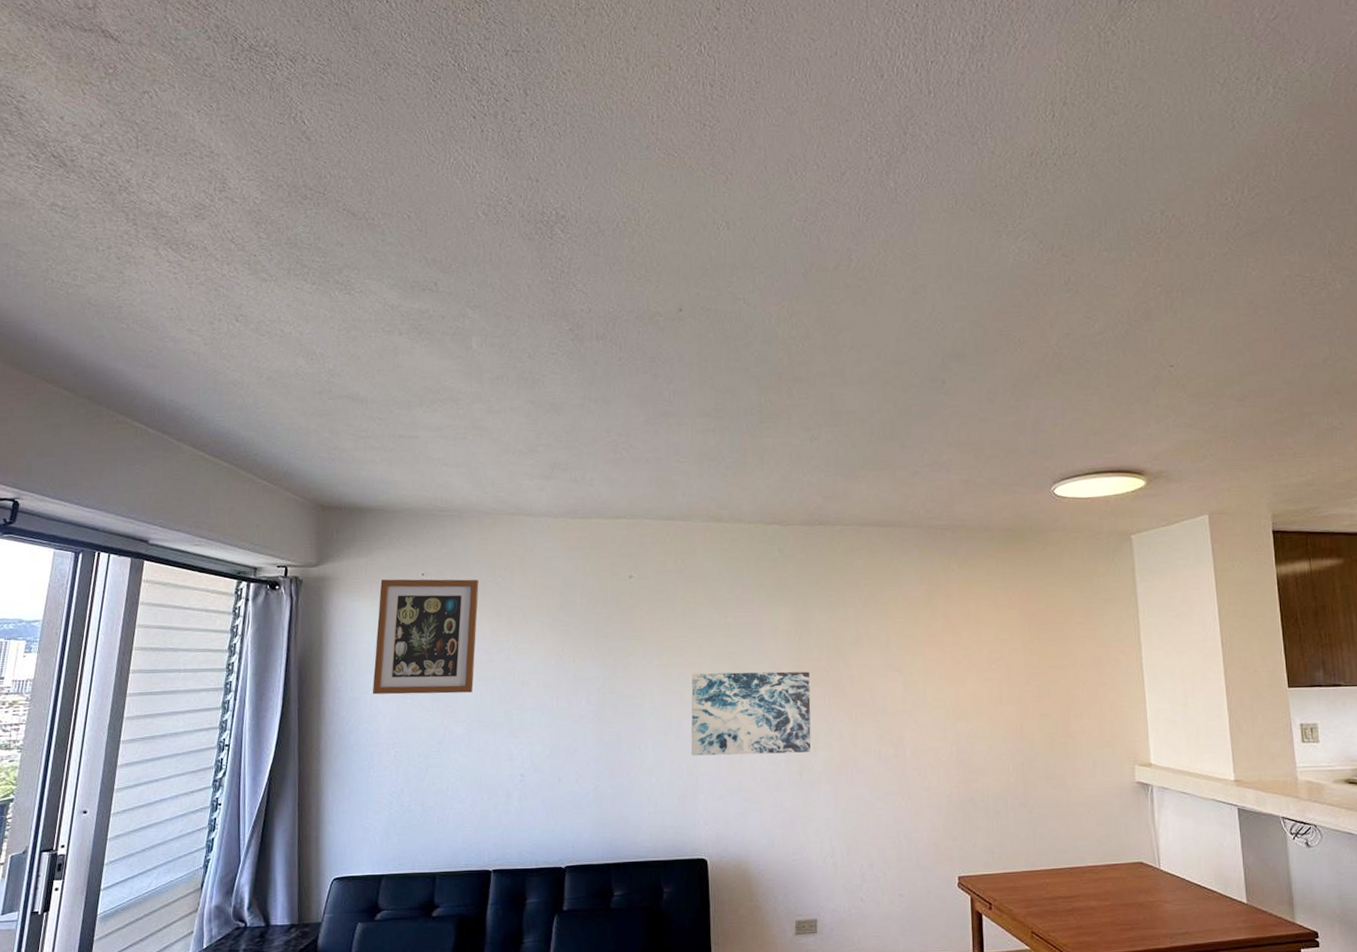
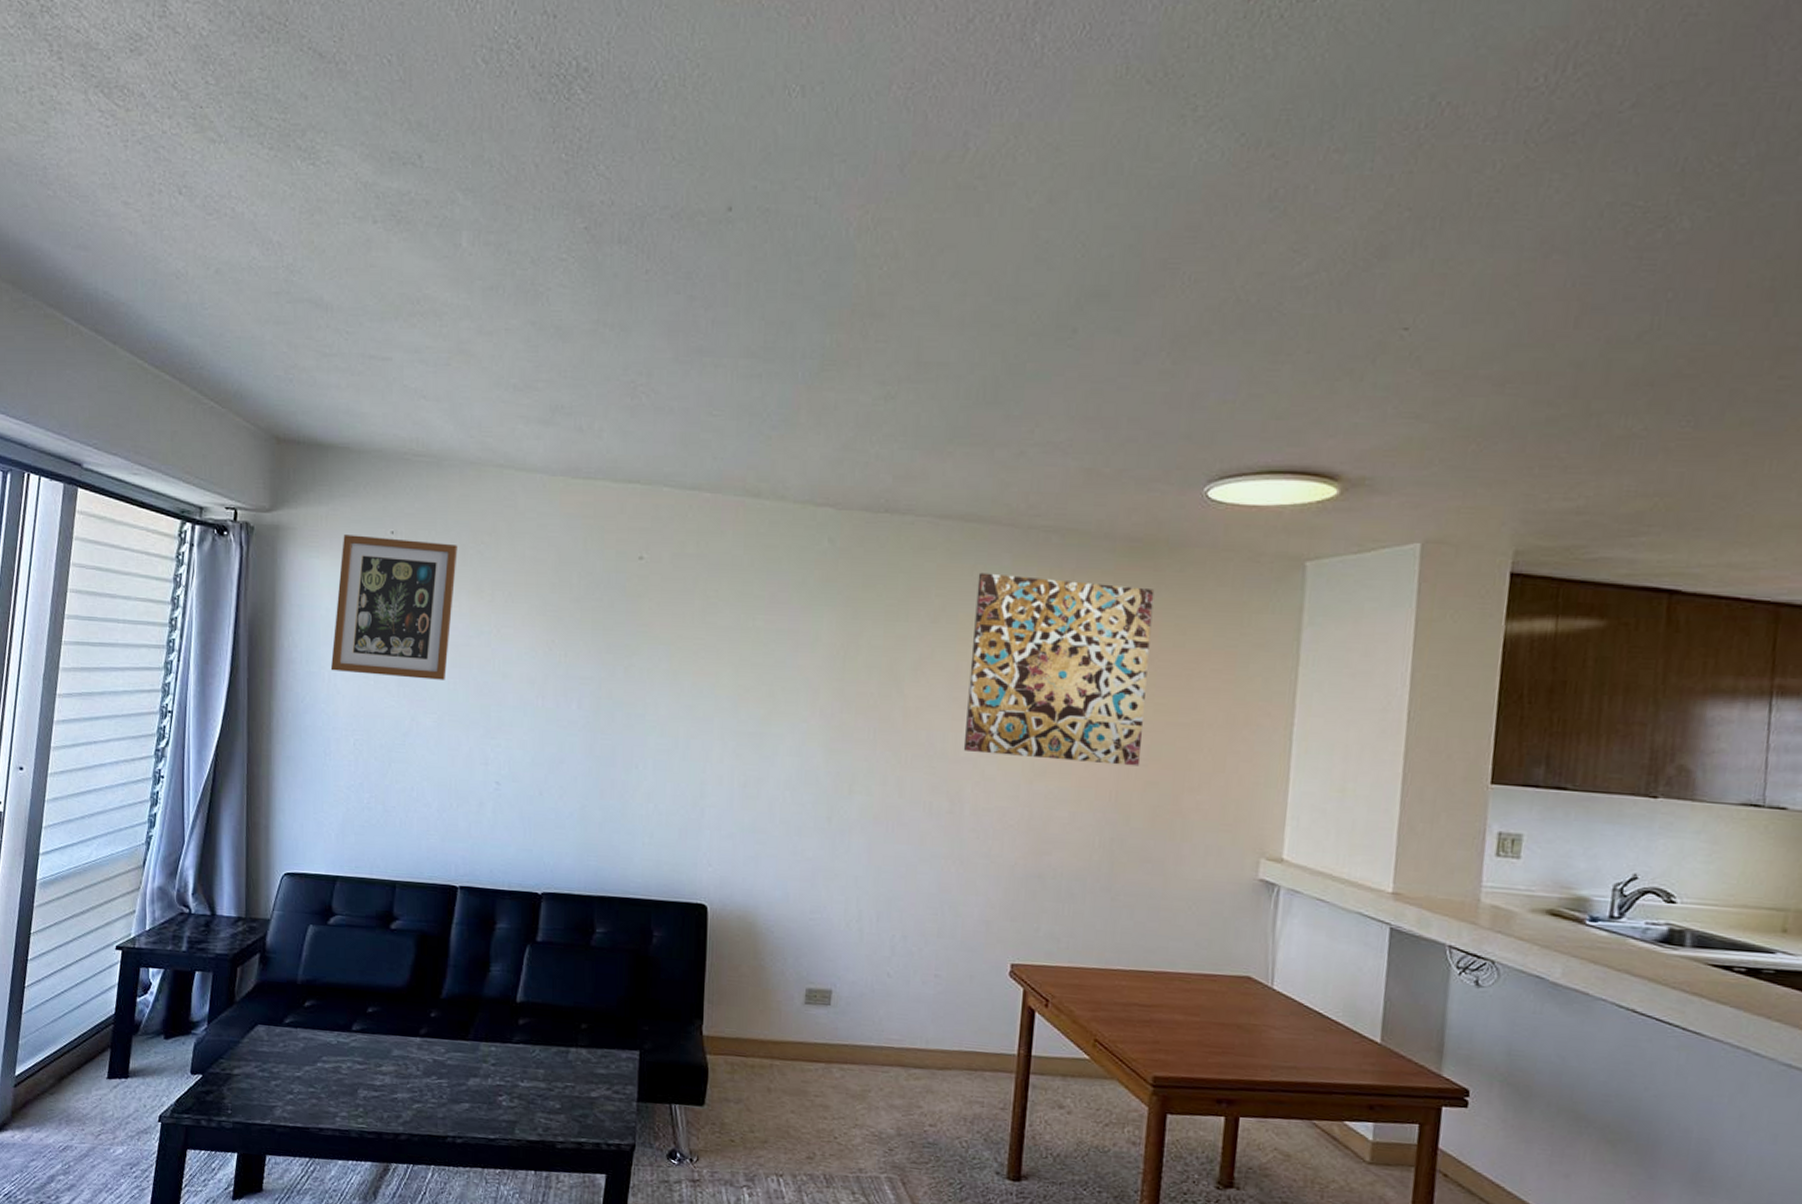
wall art: present [691,671,811,756] -> none [699,684,853,795]
wall art: none [895,564,1035,706] -> present [963,572,1155,766]

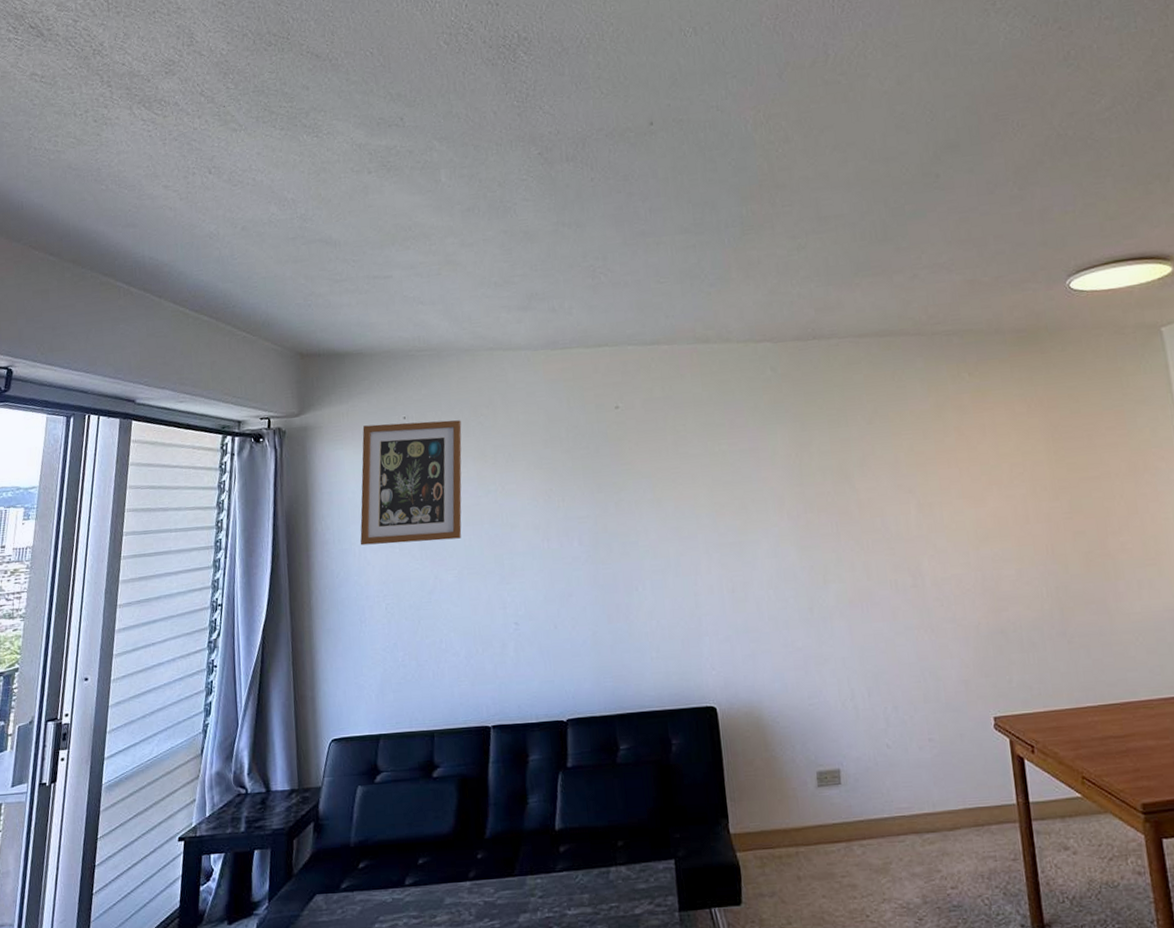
wall art: present [963,572,1155,766] -> none [899,368,1066,530]

